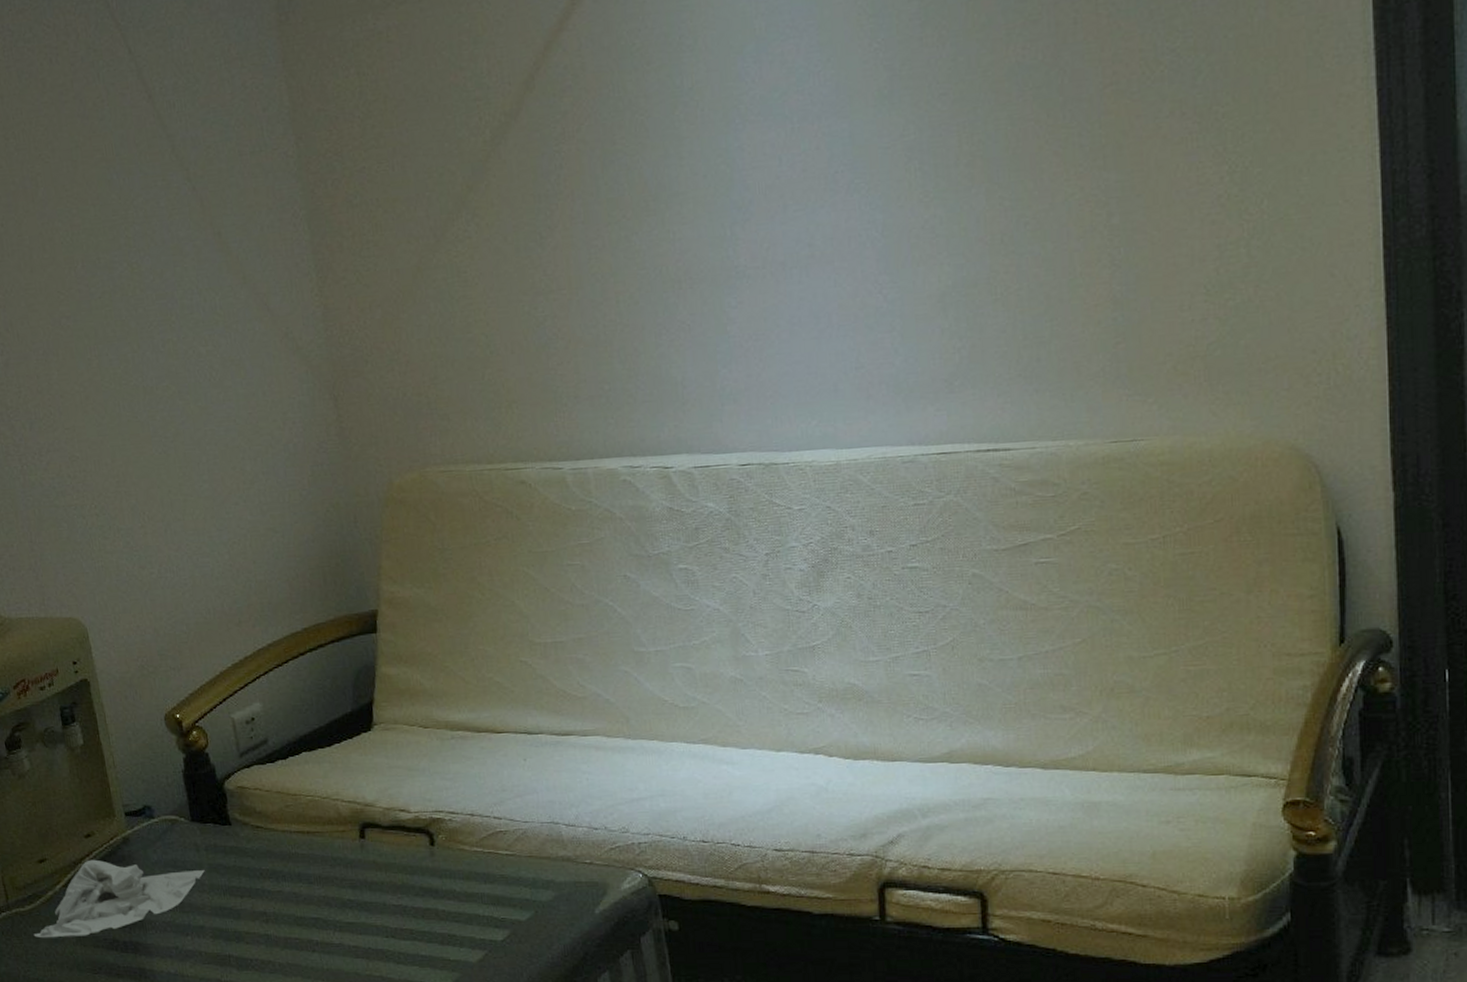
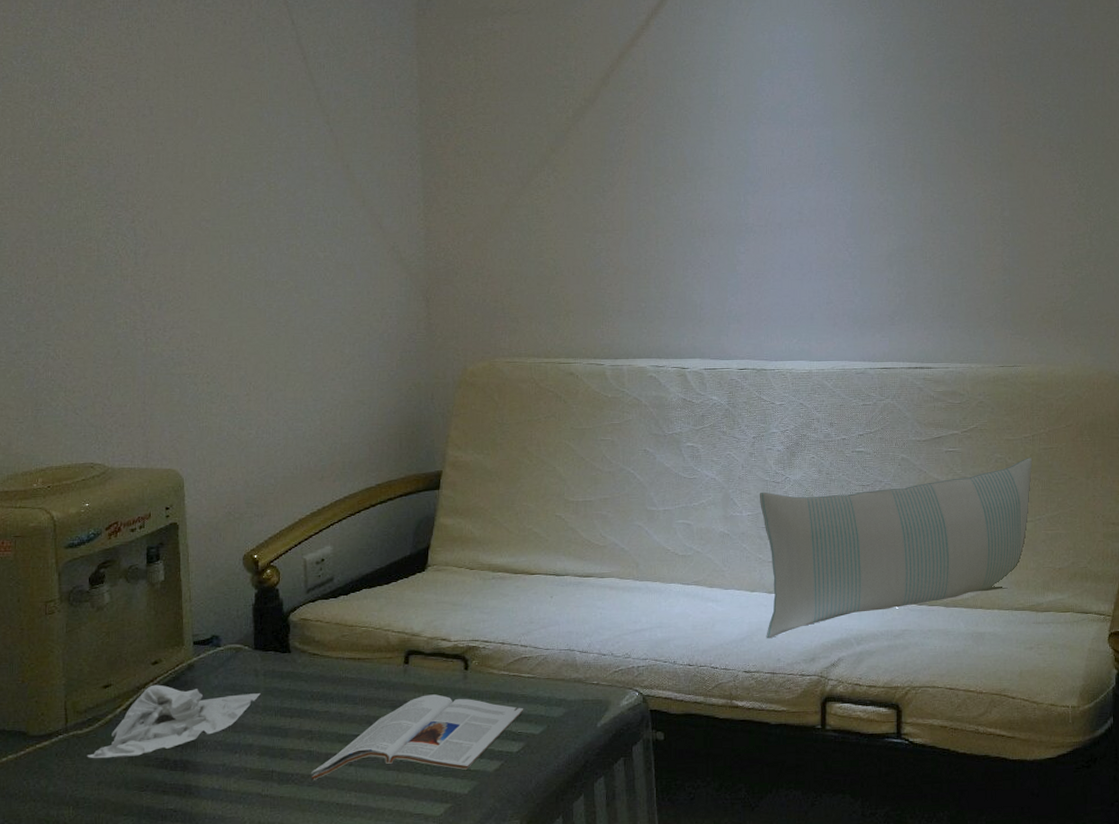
magazine: none [271,873,505,967] -> present [311,694,524,780]
pillow: none [778,567,1165,810] -> present [759,458,1033,639]

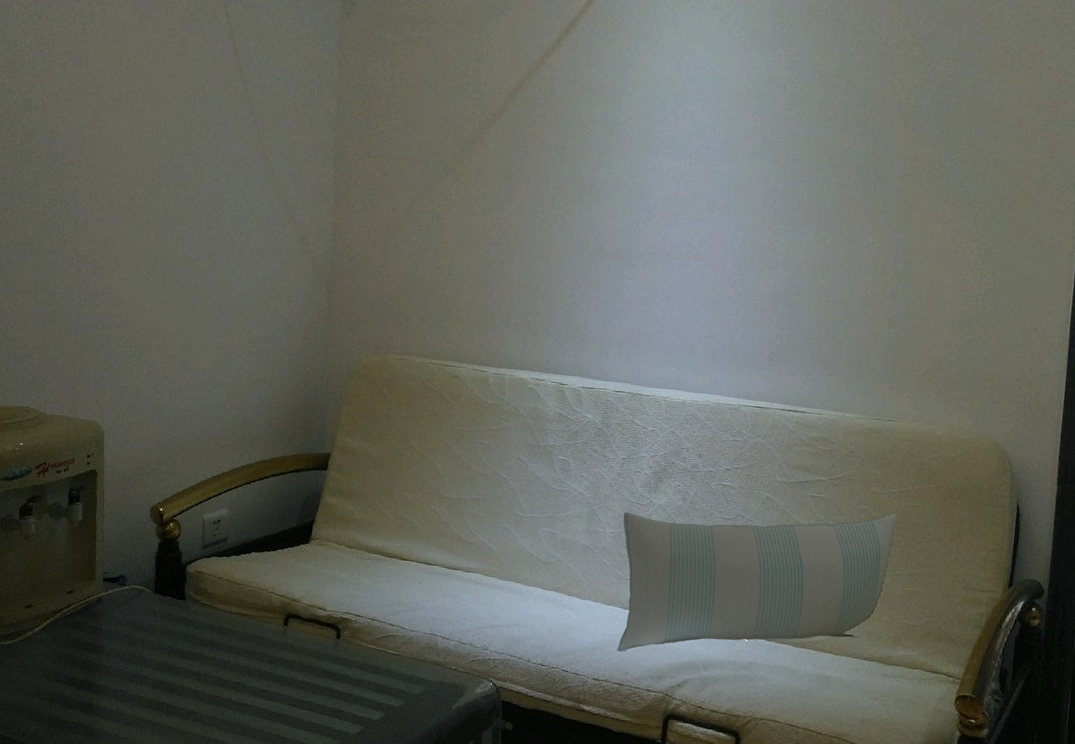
tissue: present [87,684,261,759] -> none [8,611,157,672]
magazine: present [311,694,524,780] -> none [195,656,387,729]

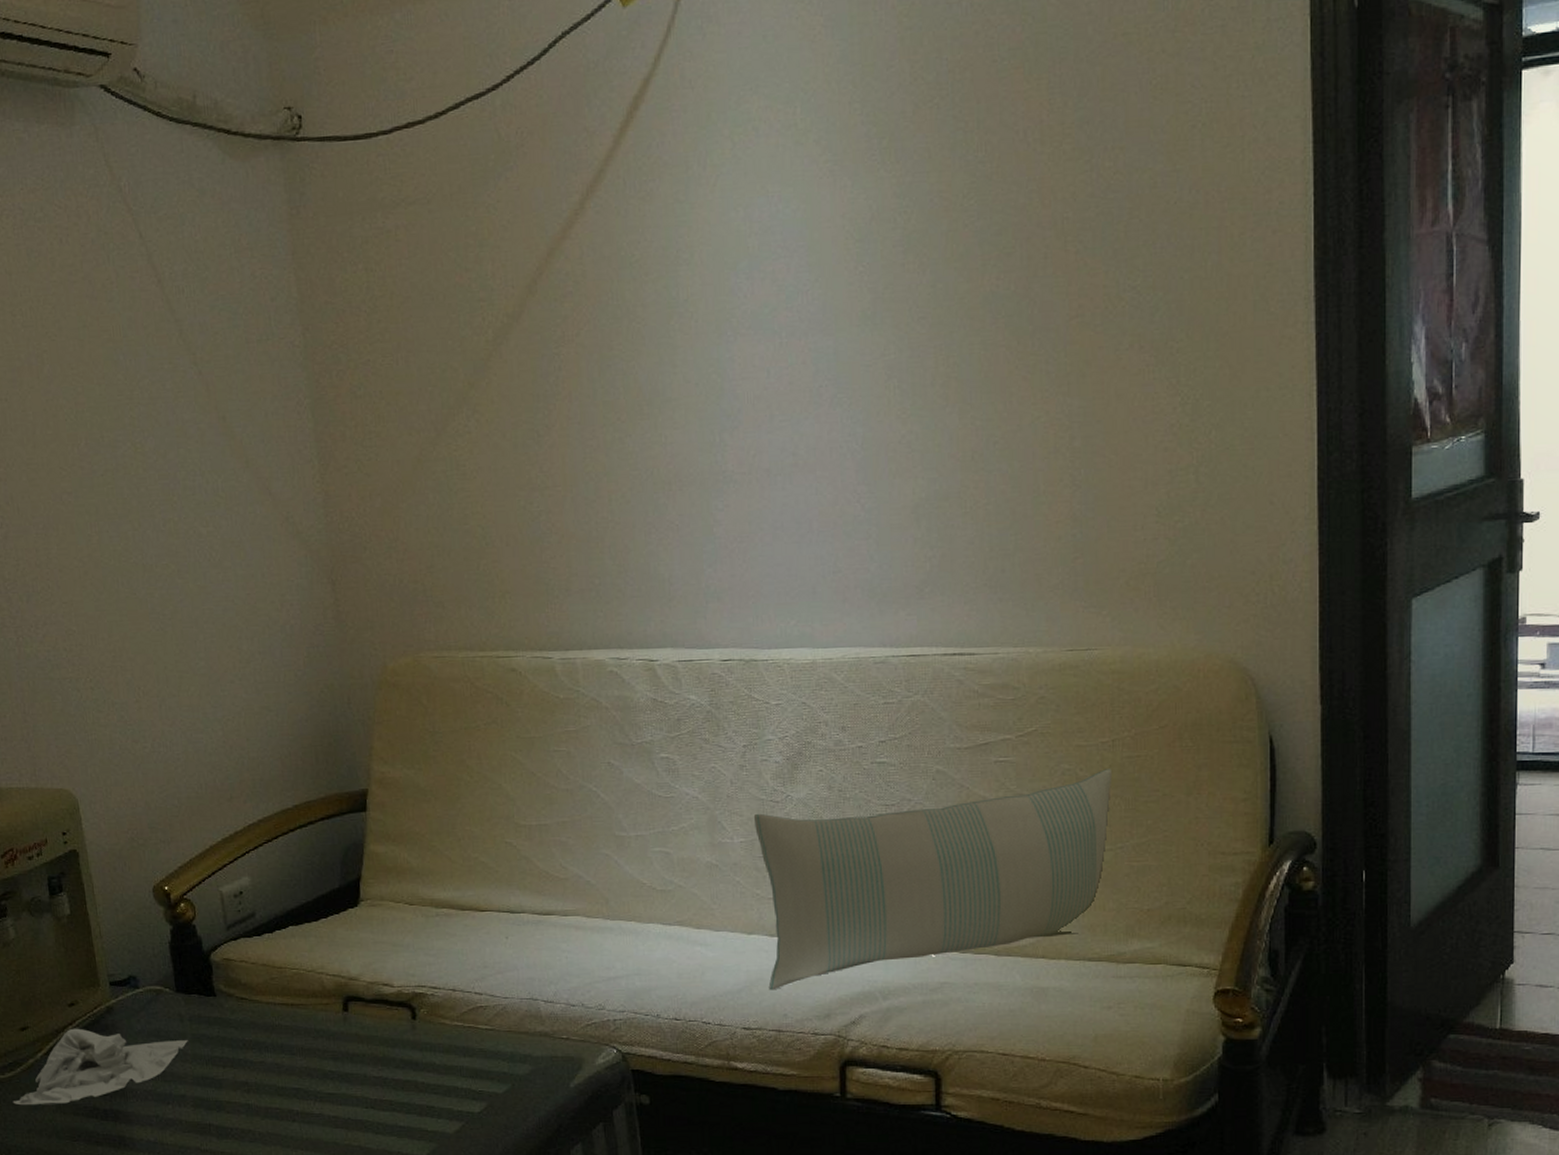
tissue: none [8,611,157,672] -> present [12,1028,188,1106]

